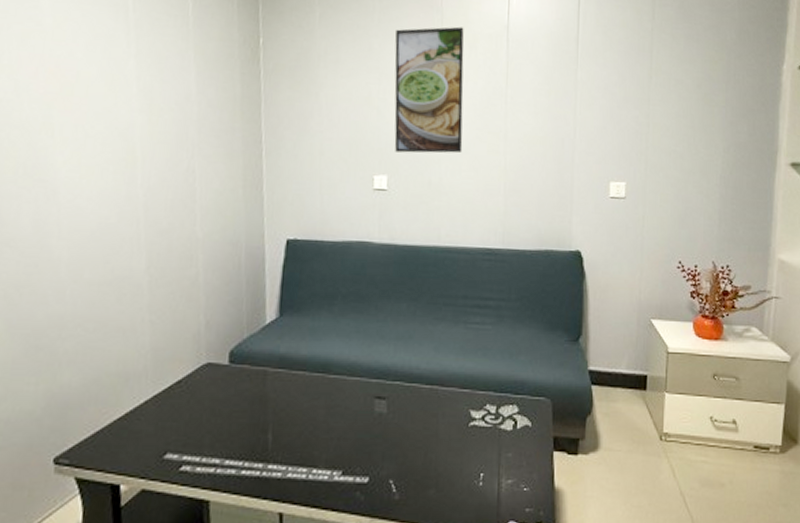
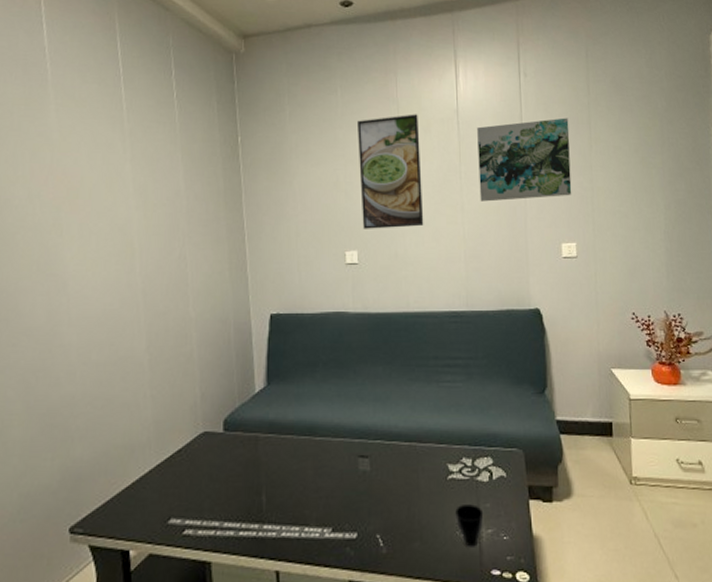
cup: none [473,452,505,497] -> present [454,503,484,547]
wall art: none [525,43,629,131] -> present [477,118,572,202]

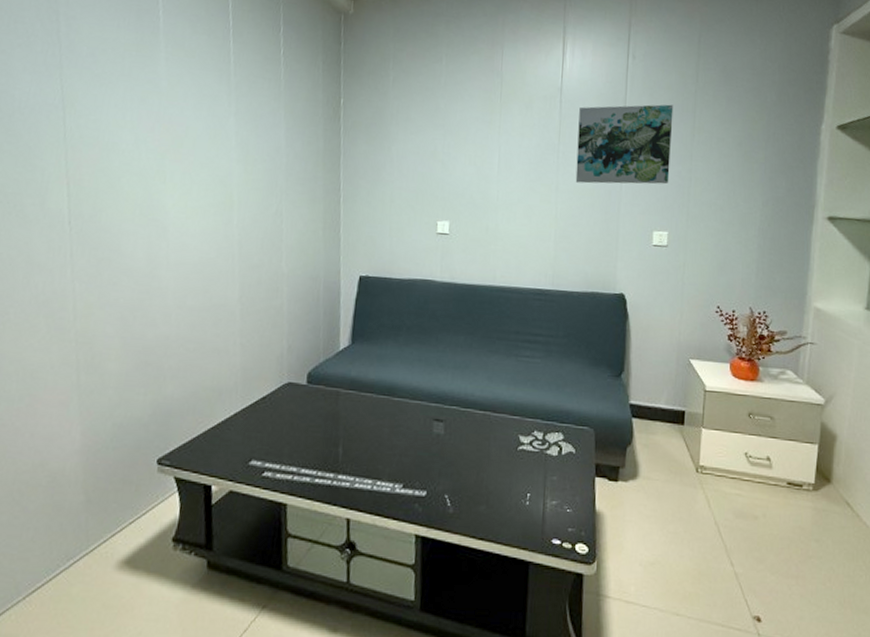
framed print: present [358,114,424,229] -> none [456,88,521,203]
cup: present [454,503,484,547] -> none [521,474,550,516]

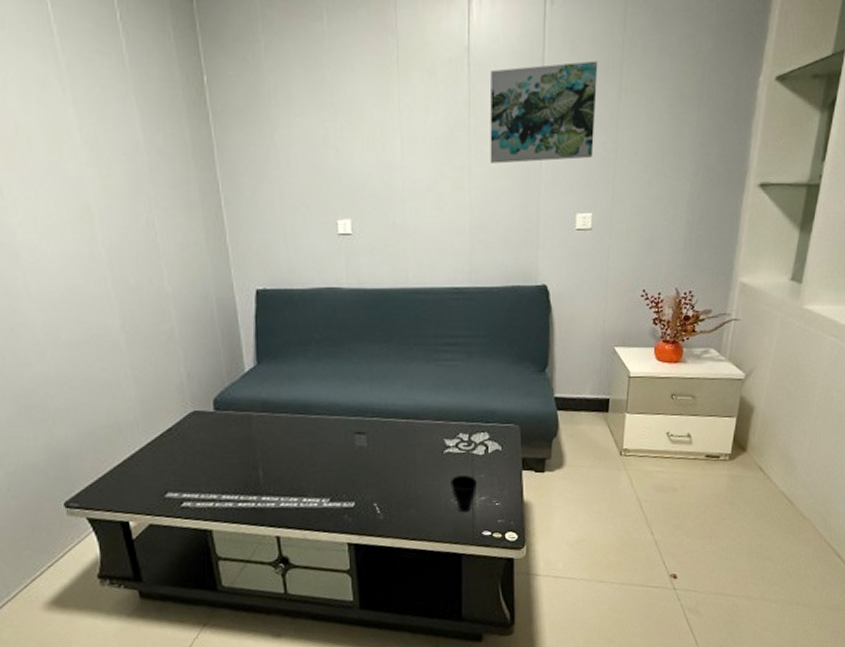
cup: none [521,474,550,516] -> present [449,474,478,513]

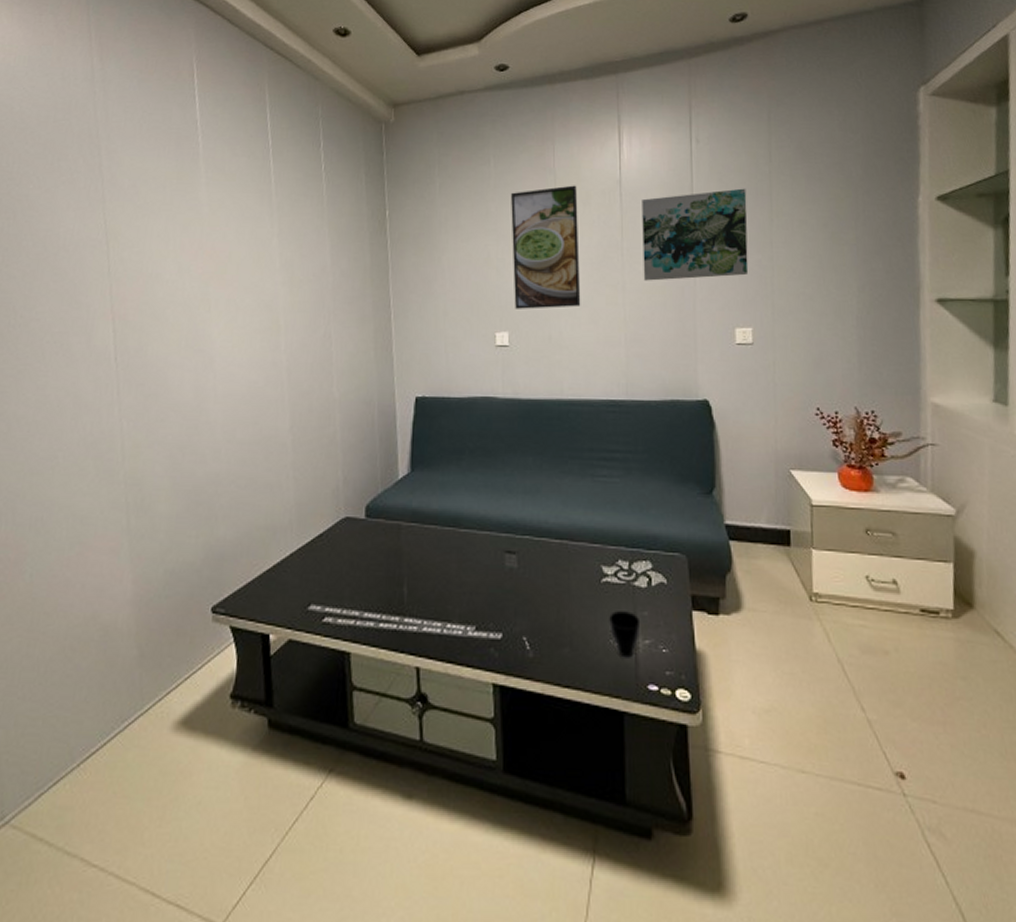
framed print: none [349,50,426,194] -> present [511,185,581,309]

